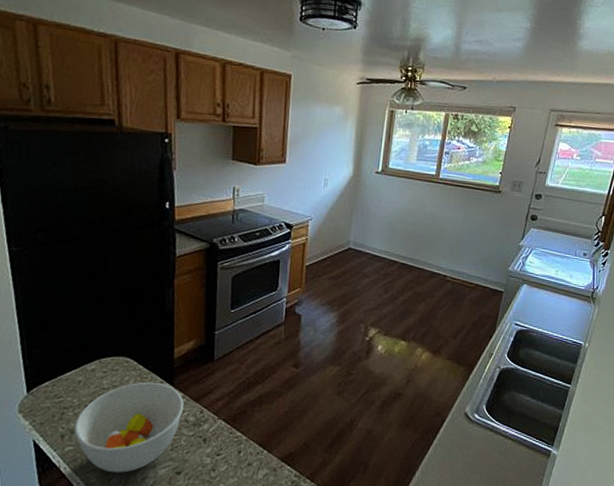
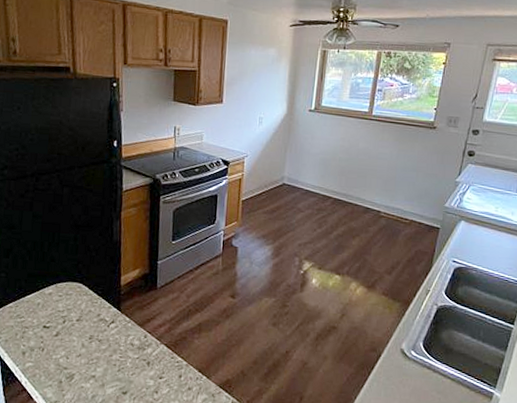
soup bowl: present [73,381,184,473] -> none [33,306,129,390]

